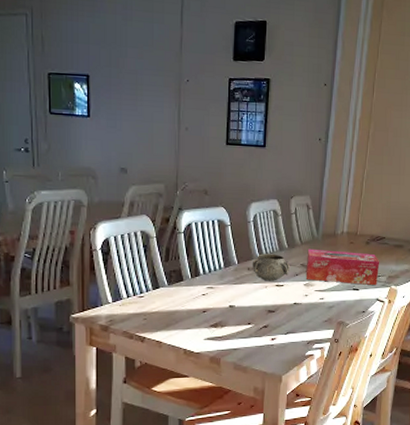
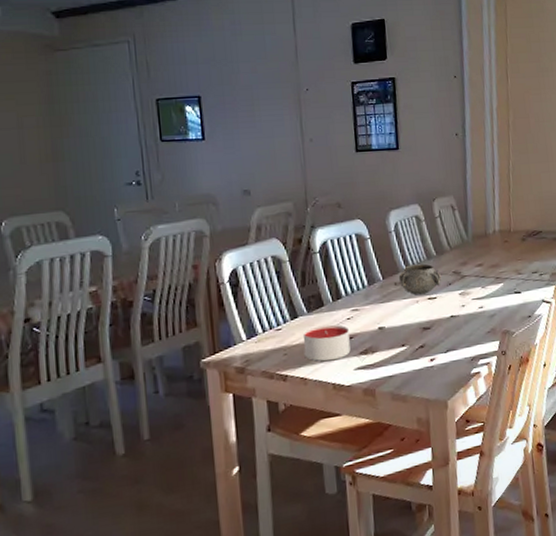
candle: none [162,298,203,329] -> present [303,324,351,361]
tissue box: present [305,248,380,286] -> none [458,251,541,289]

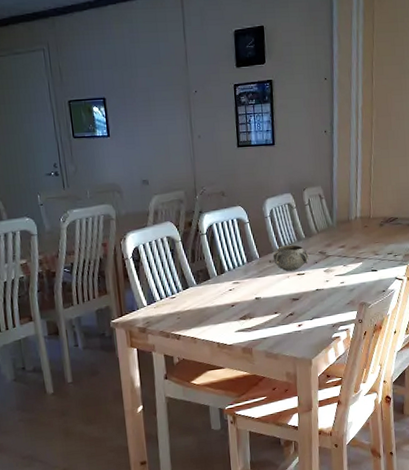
candle: present [303,324,351,361] -> none [193,294,232,324]

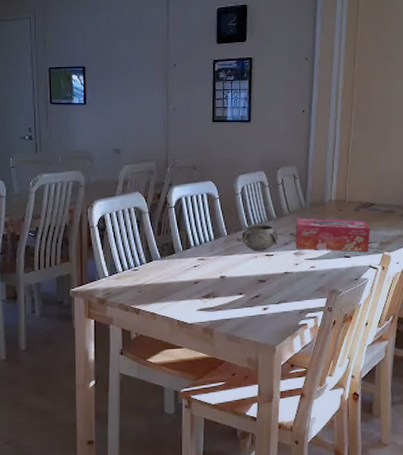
tissue box: none [324,235,395,267] -> present [295,217,371,253]

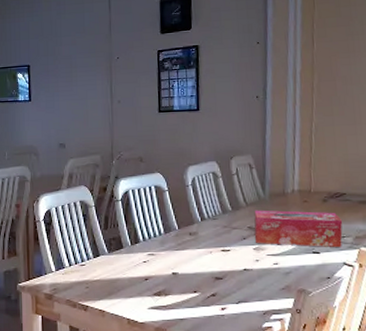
decorative bowl: present [241,224,279,251] -> none [193,217,235,246]

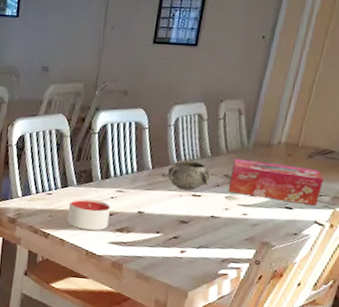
candle: none [103,265,145,298] -> present [67,198,110,231]
decorative bowl: none [193,217,235,246] -> present [167,160,211,191]

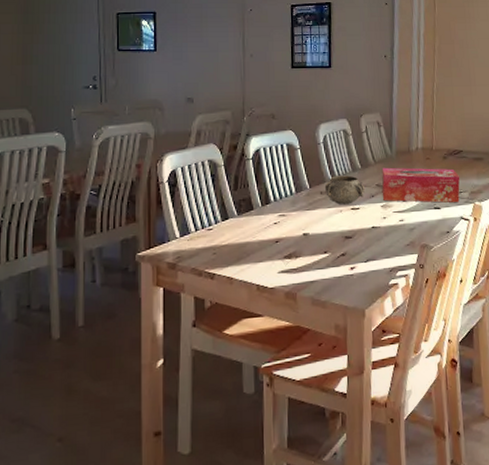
candle: present [67,198,110,231] -> none [232,228,276,263]

